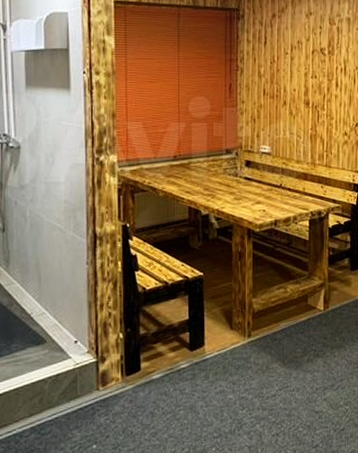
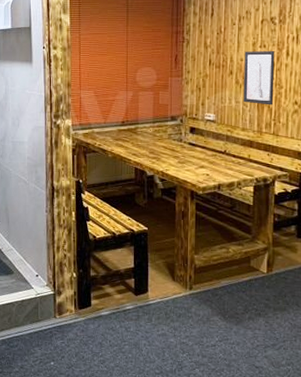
wall art: none [297,81,326,137] -> present [243,51,275,105]

